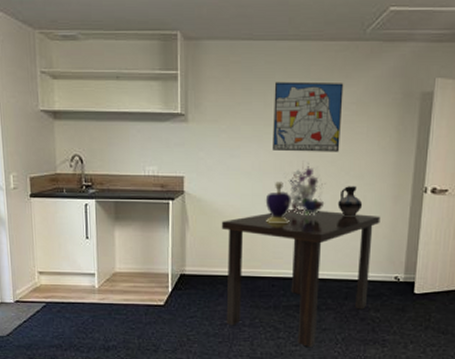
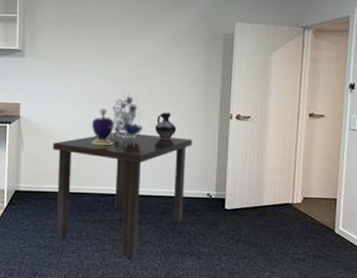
wall art: present [273,81,344,152] -> none [98,24,158,83]

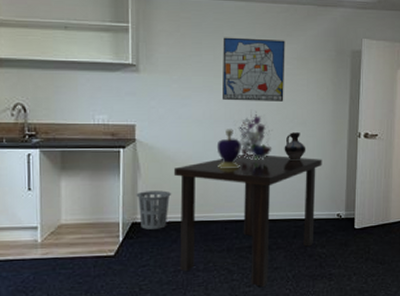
waste basket: none [19,163,51,198] -> present [136,190,172,229]
wall art: none [98,24,158,83] -> present [223,37,285,101]

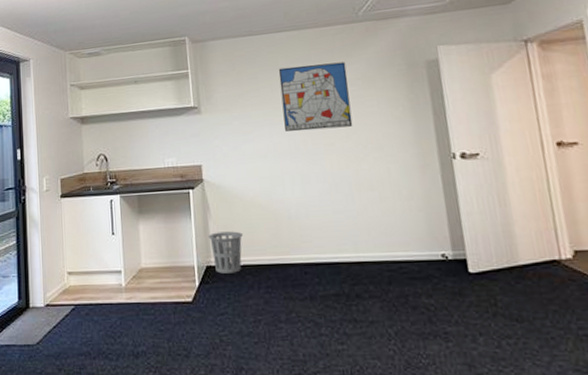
dining table: present [173,153,322,287] -> none [242,186,416,345]
decorative container: present [216,129,241,169] -> none [284,161,313,206]
bouquet: present [233,112,272,161] -> none [300,140,347,195]
ceramic jug: present [284,132,306,160] -> none [360,159,389,192]

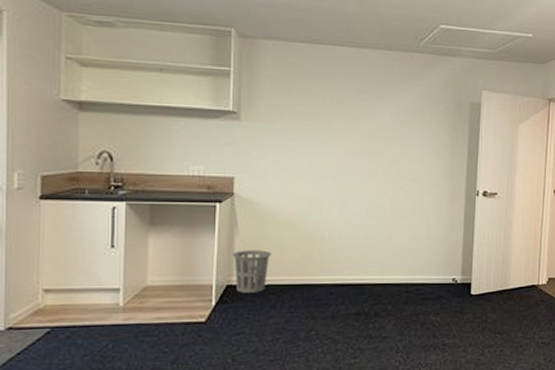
wall art: present [278,61,353,132] -> none [331,85,400,155]

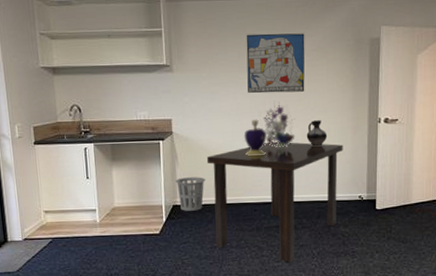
dining table: none [274,211,437,358] -> present [206,141,343,262]
decorative container: none [323,184,350,228] -> present [244,119,267,157]
wall art: none [331,85,400,155] -> present [246,33,305,94]
bouquet: none [342,166,384,219] -> present [258,102,295,148]
ceramic jug: none [396,189,420,219] -> present [306,120,328,147]

